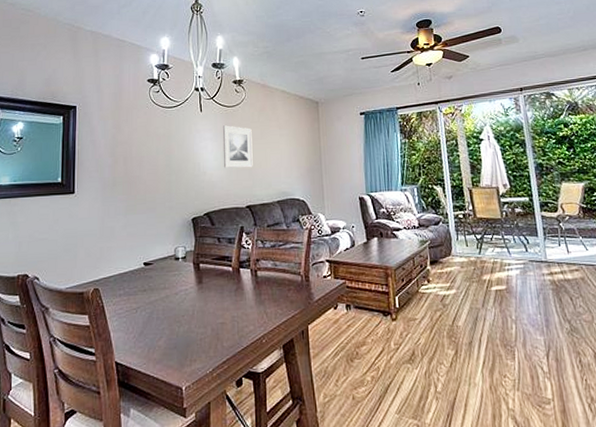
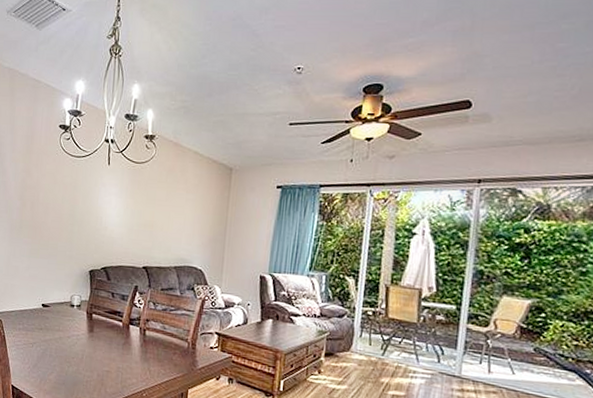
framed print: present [222,125,253,168] -> none [125,182,158,229]

